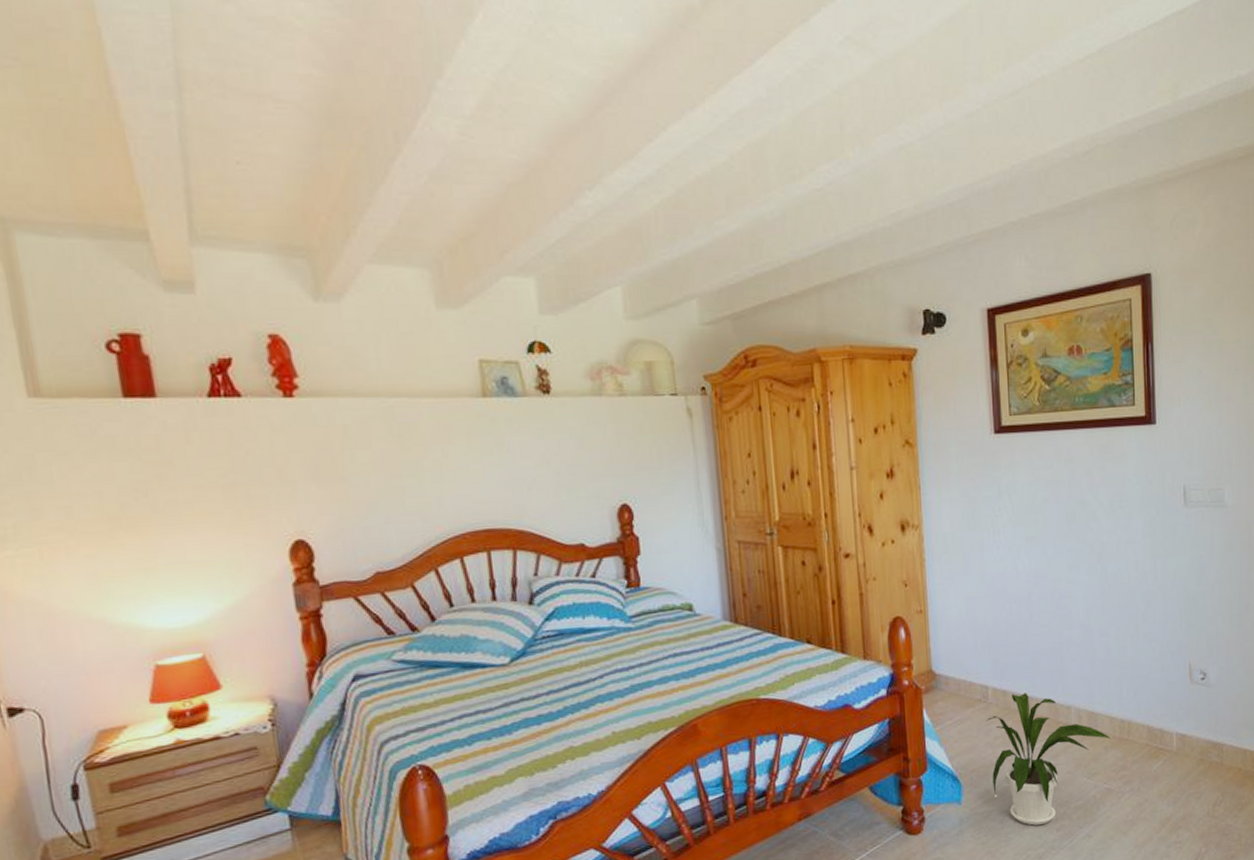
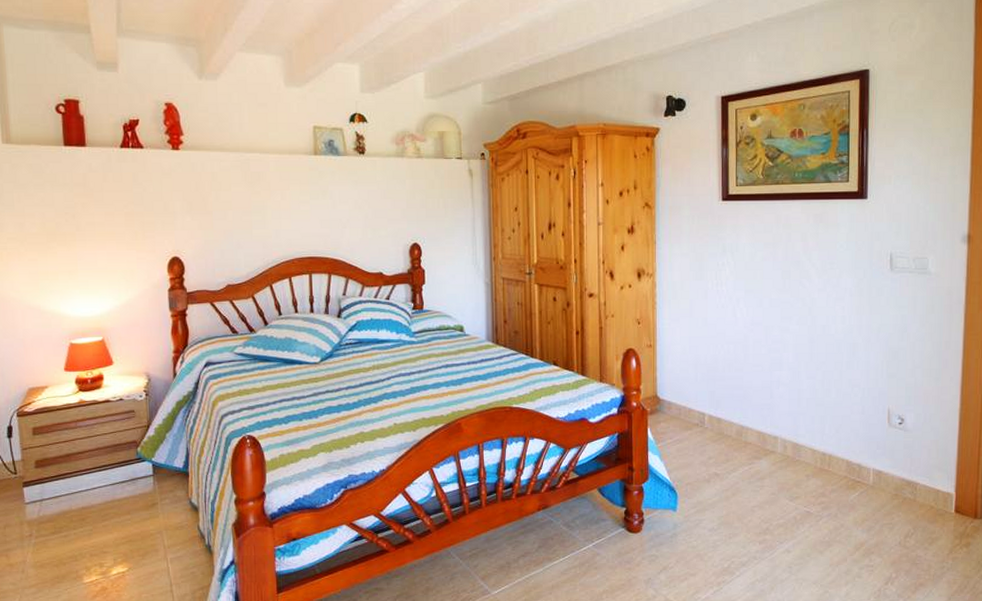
house plant: present [986,693,1111,825] -> none [702,422,813,536]

